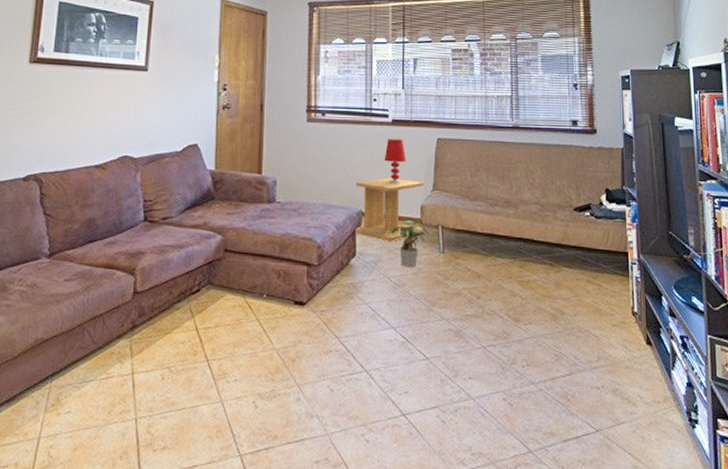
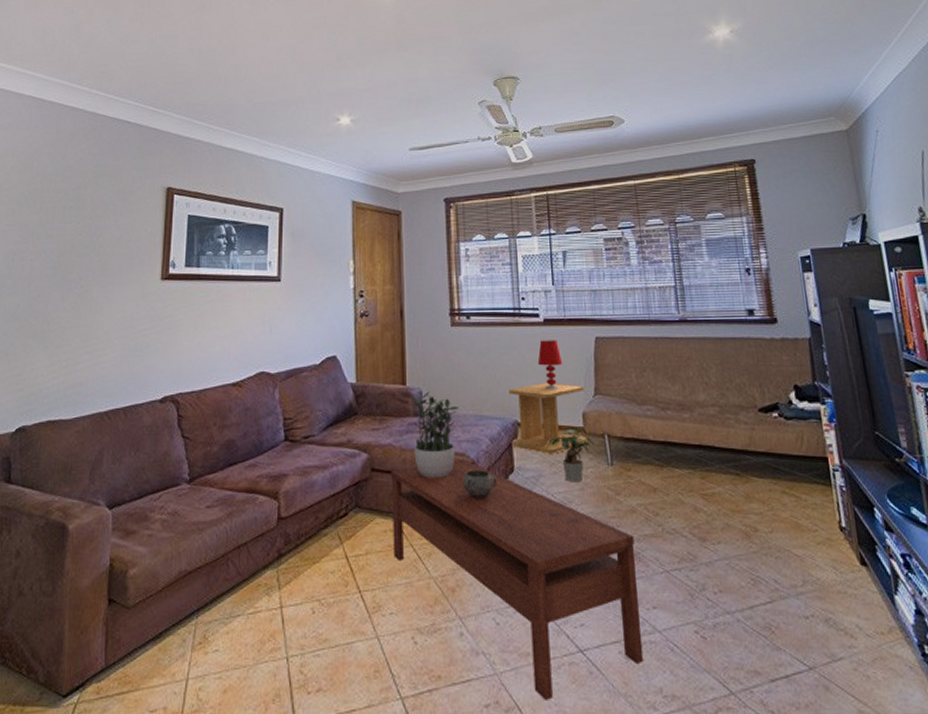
coffee table: none [241,243,458,457] -> present [390,458,644,700]
potted plant: none [265,181,310,260] -> present [411,391,459,478]
decorative bowl: none [308,254,339,278] -> present [462,470,497,497]

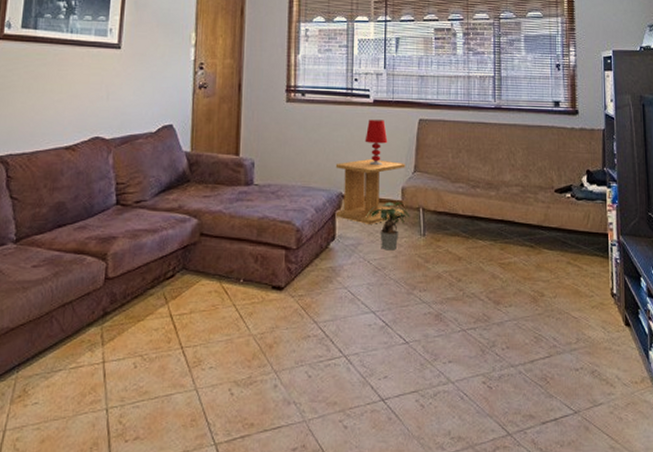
coffee table: present [390,458,644,700] -> none [216,226,438,443]
potted plant: present [411,391,459,478] -> none [242,162,289,244]
decorative bowl: present [462,470,497,497] -> none [286,237,319,262]

